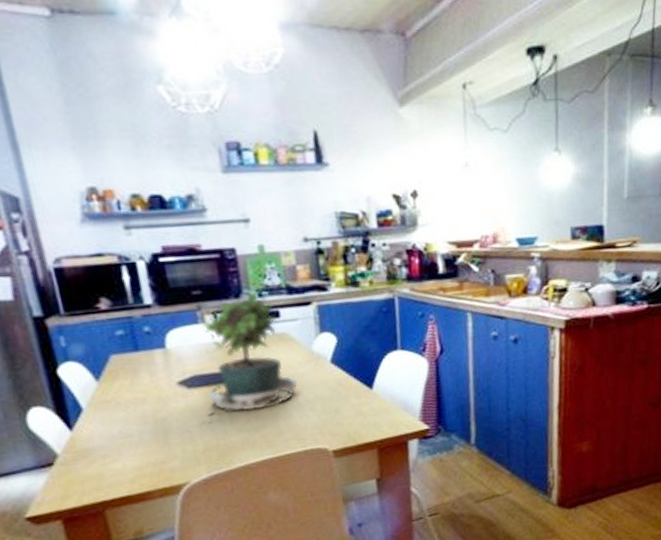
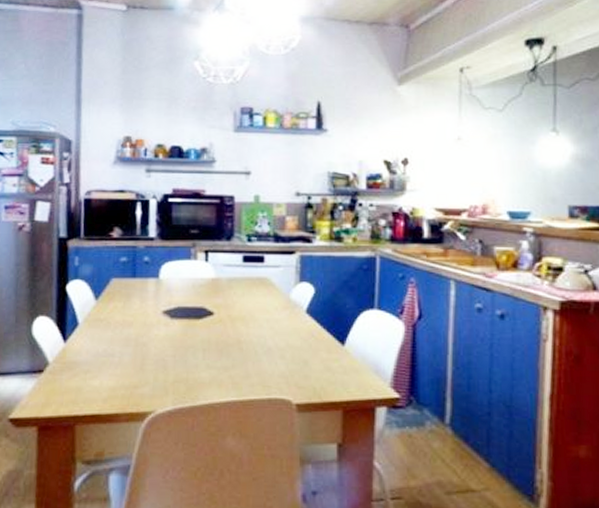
potted plant: present [201,289,298,422] -> none [176,235,271,354]

